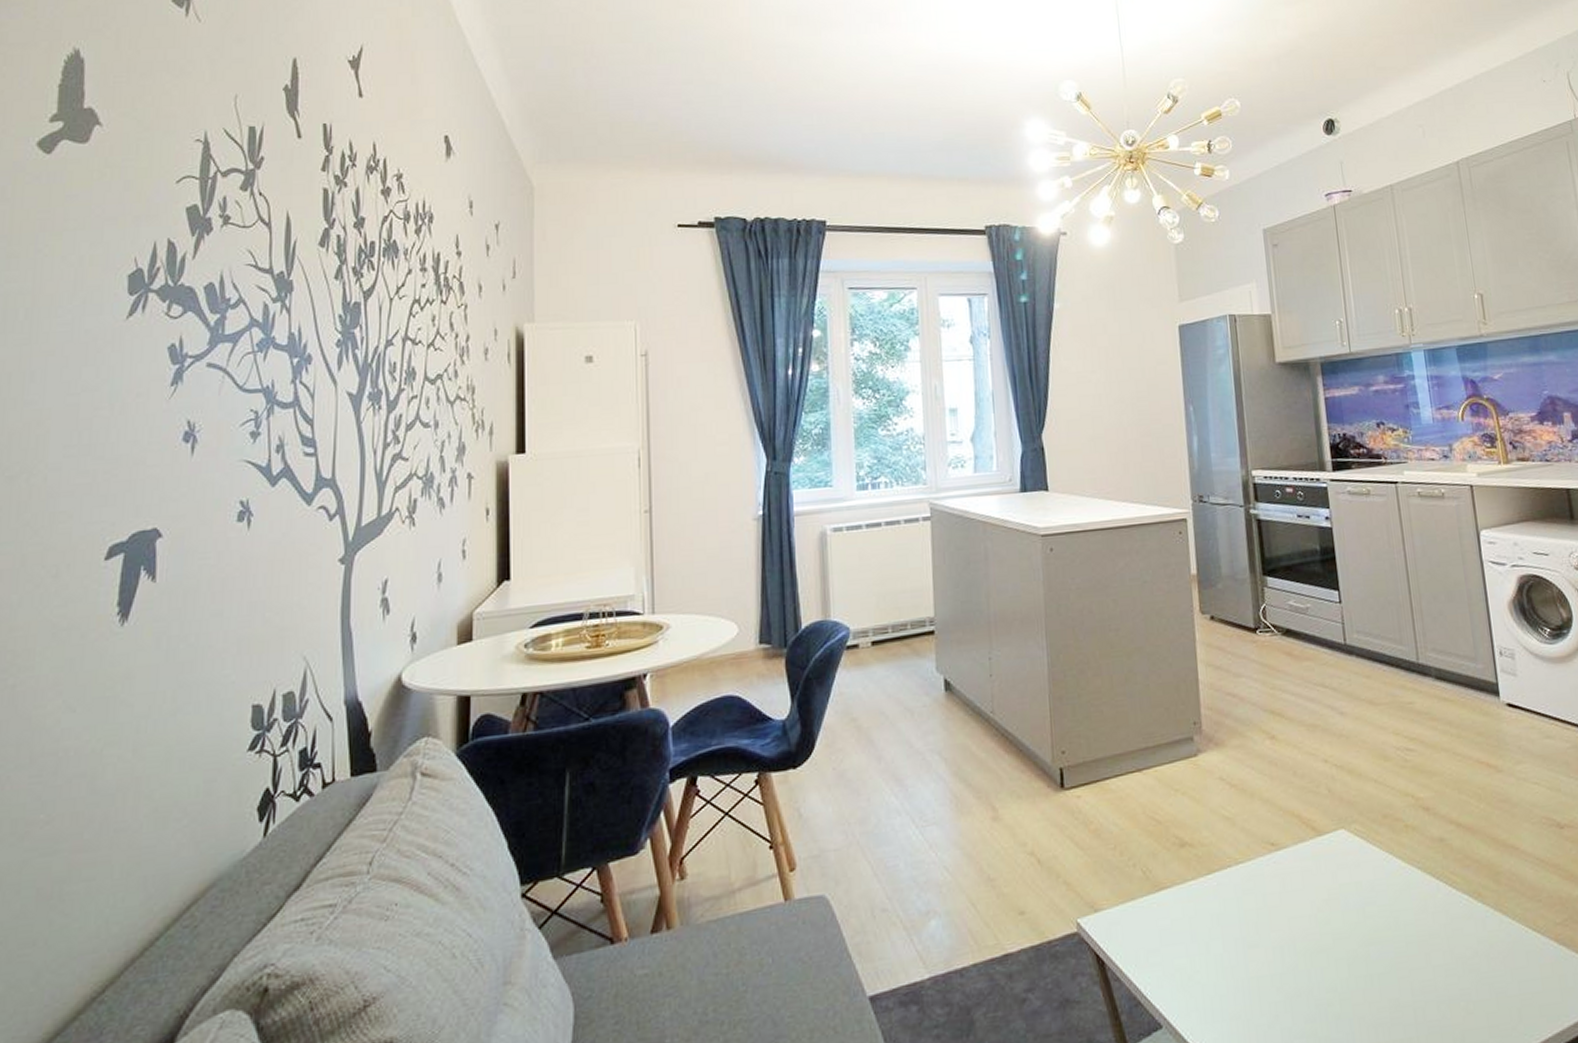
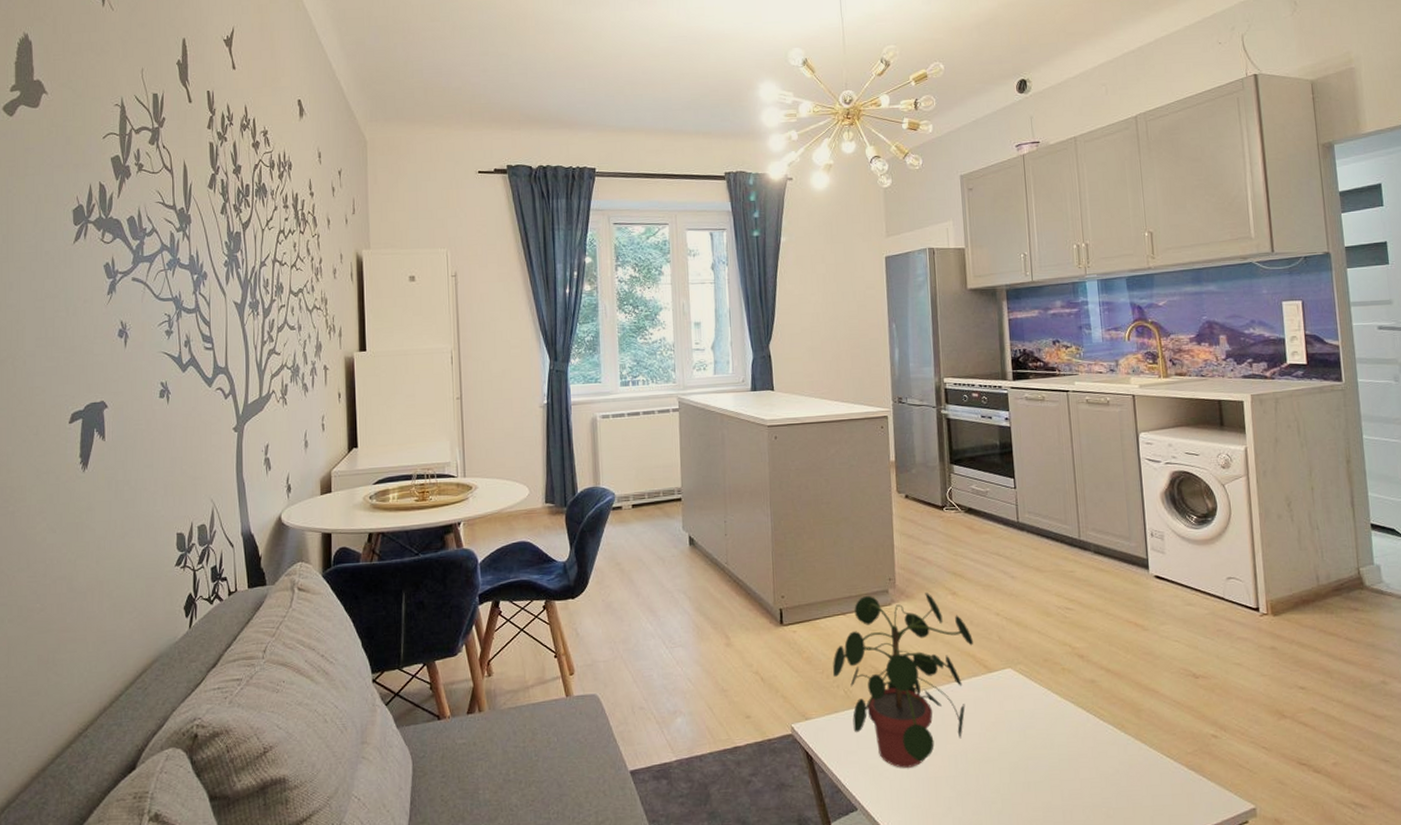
potted plant: none [1127,738,1298,968] -> present [832,593,973,768]

